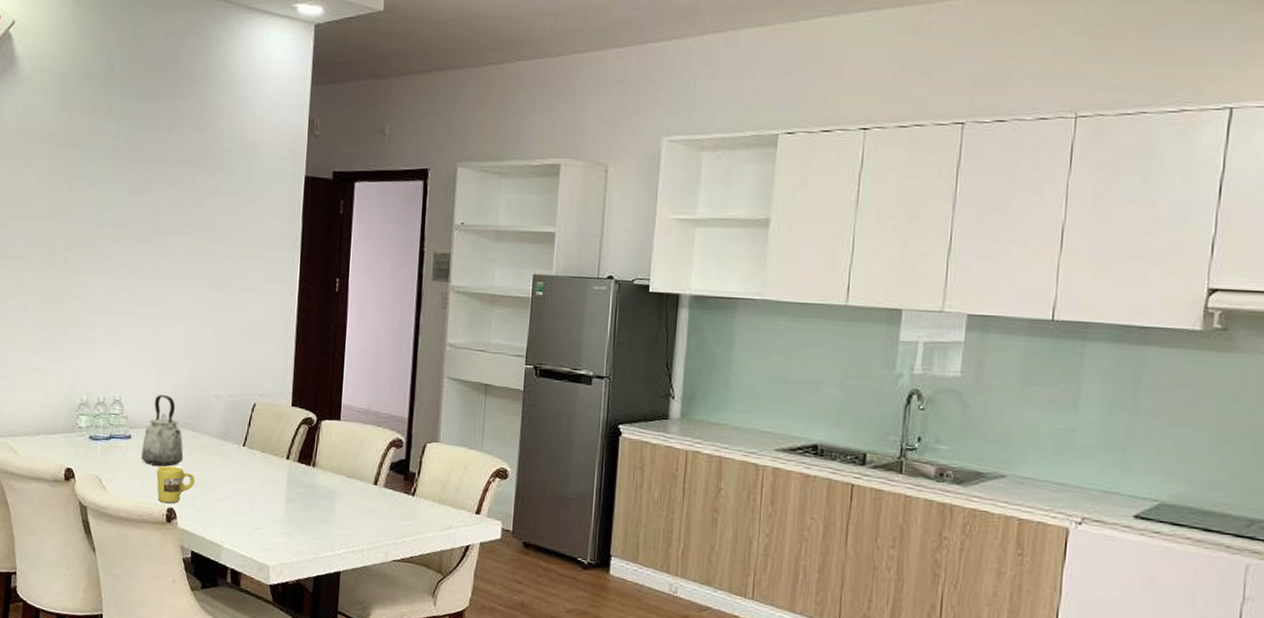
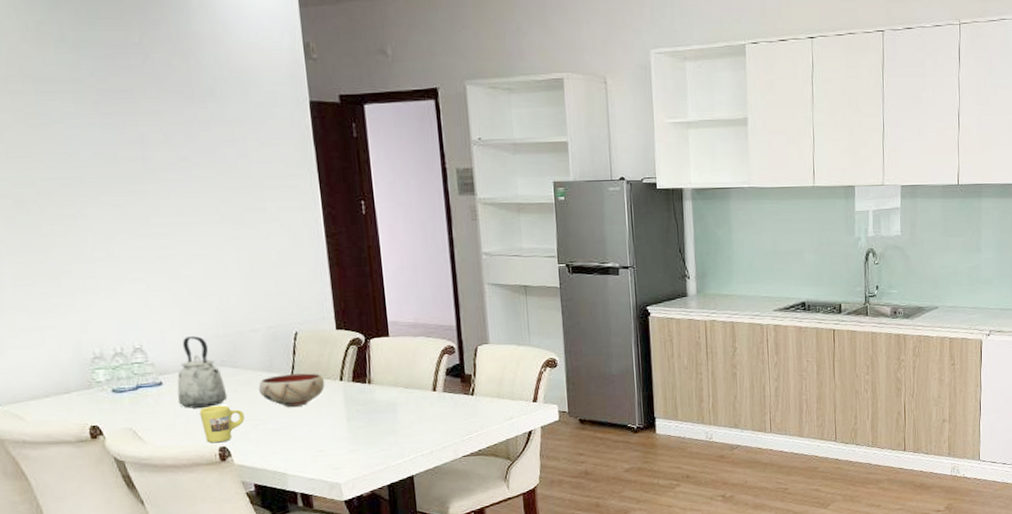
bowl: none [211,444,273,479] -> present [258,373,325,407]

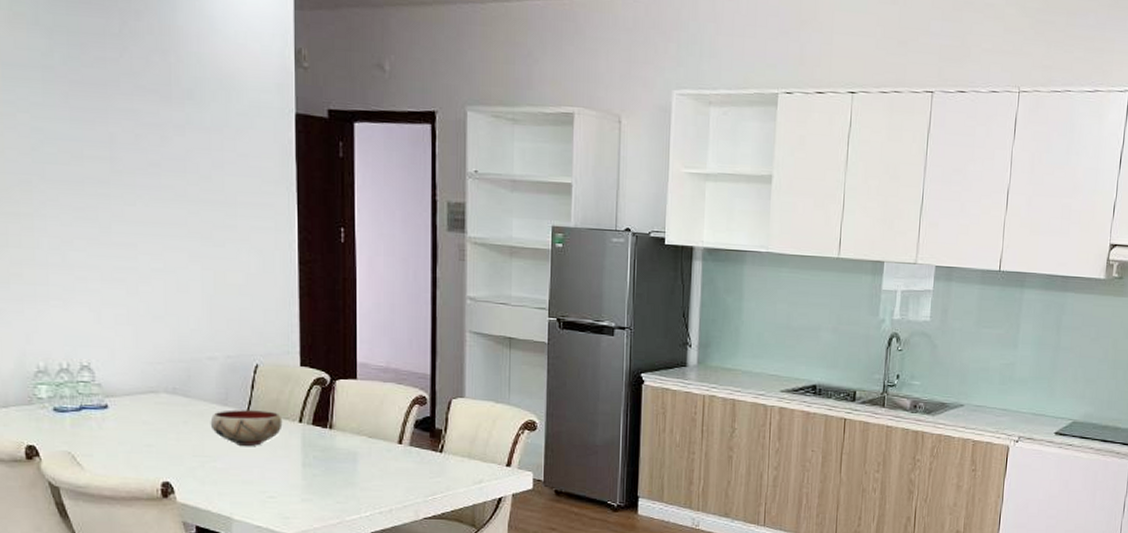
kettle: present [177,336,228,408] -> none [123,358,176,437]
mug: present [199,405,245,443] -> none [144,436,192,477]

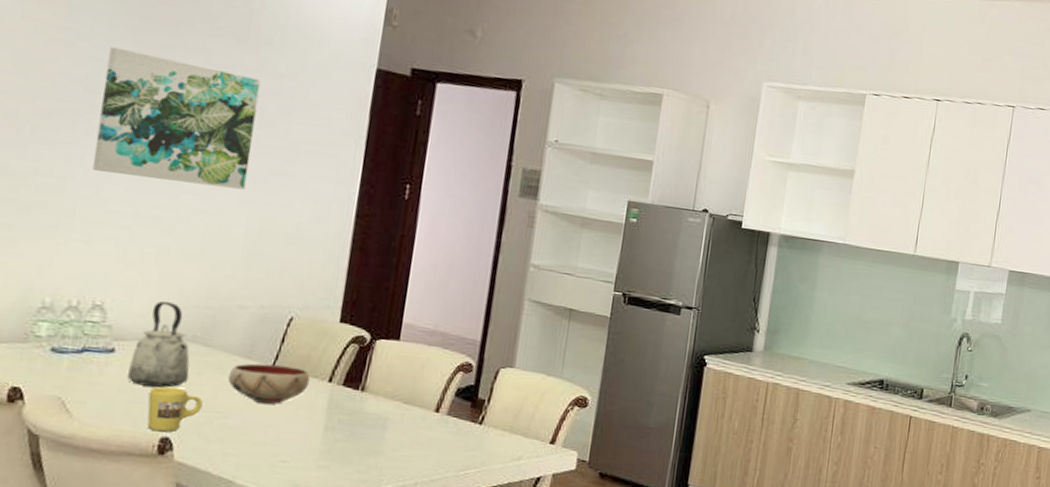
wall art: none [48,115,194,246] -> present [93,46,261,190]
kettle: none [123,358,176,437] -> present [128,301,190,388]
mug: none [144,436,192,477] -> present [147,386,203,432]

